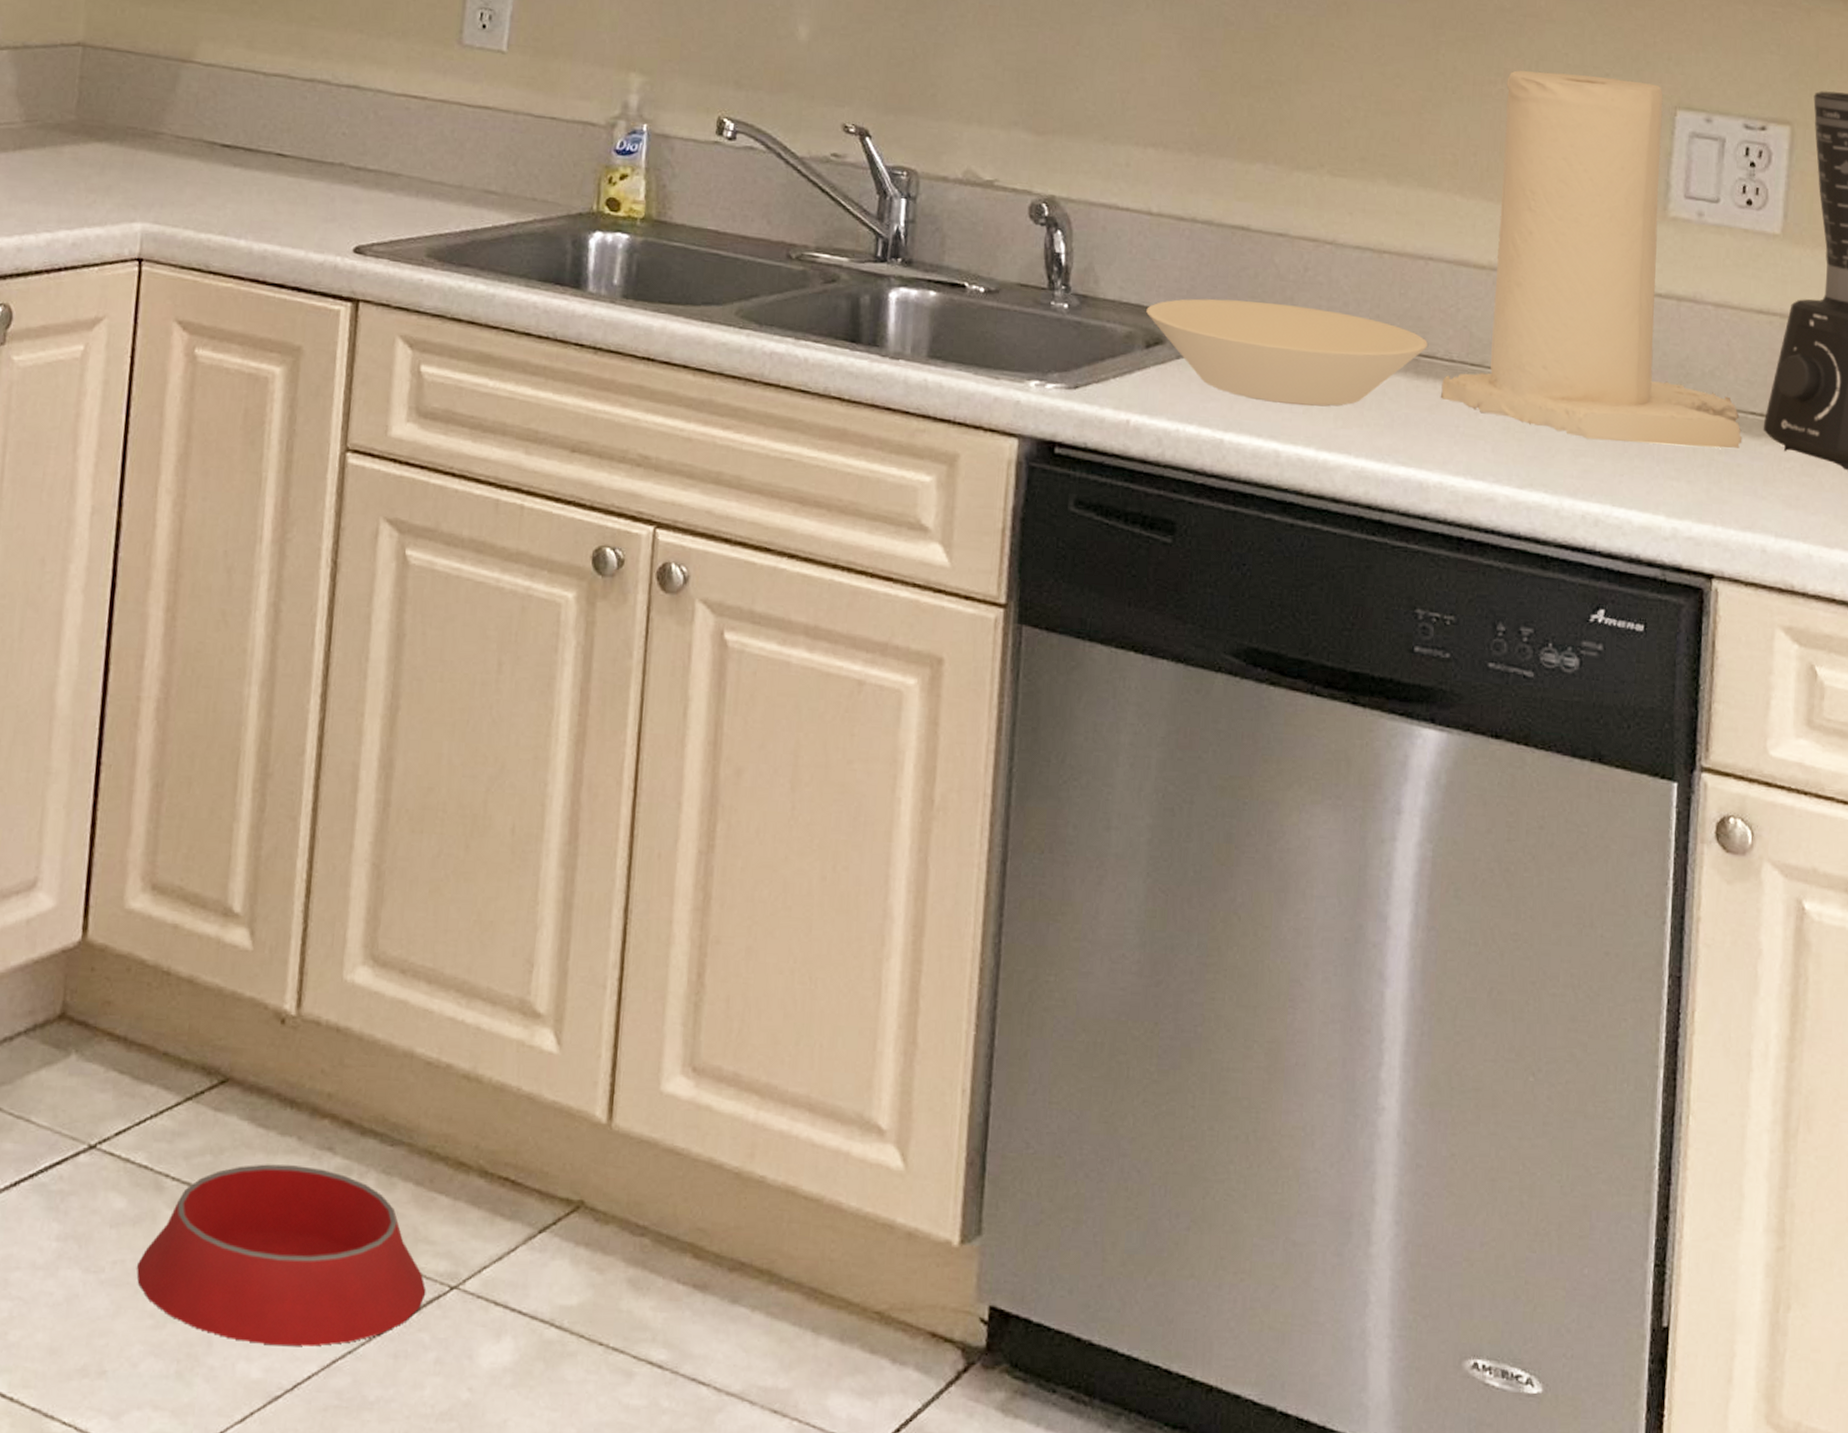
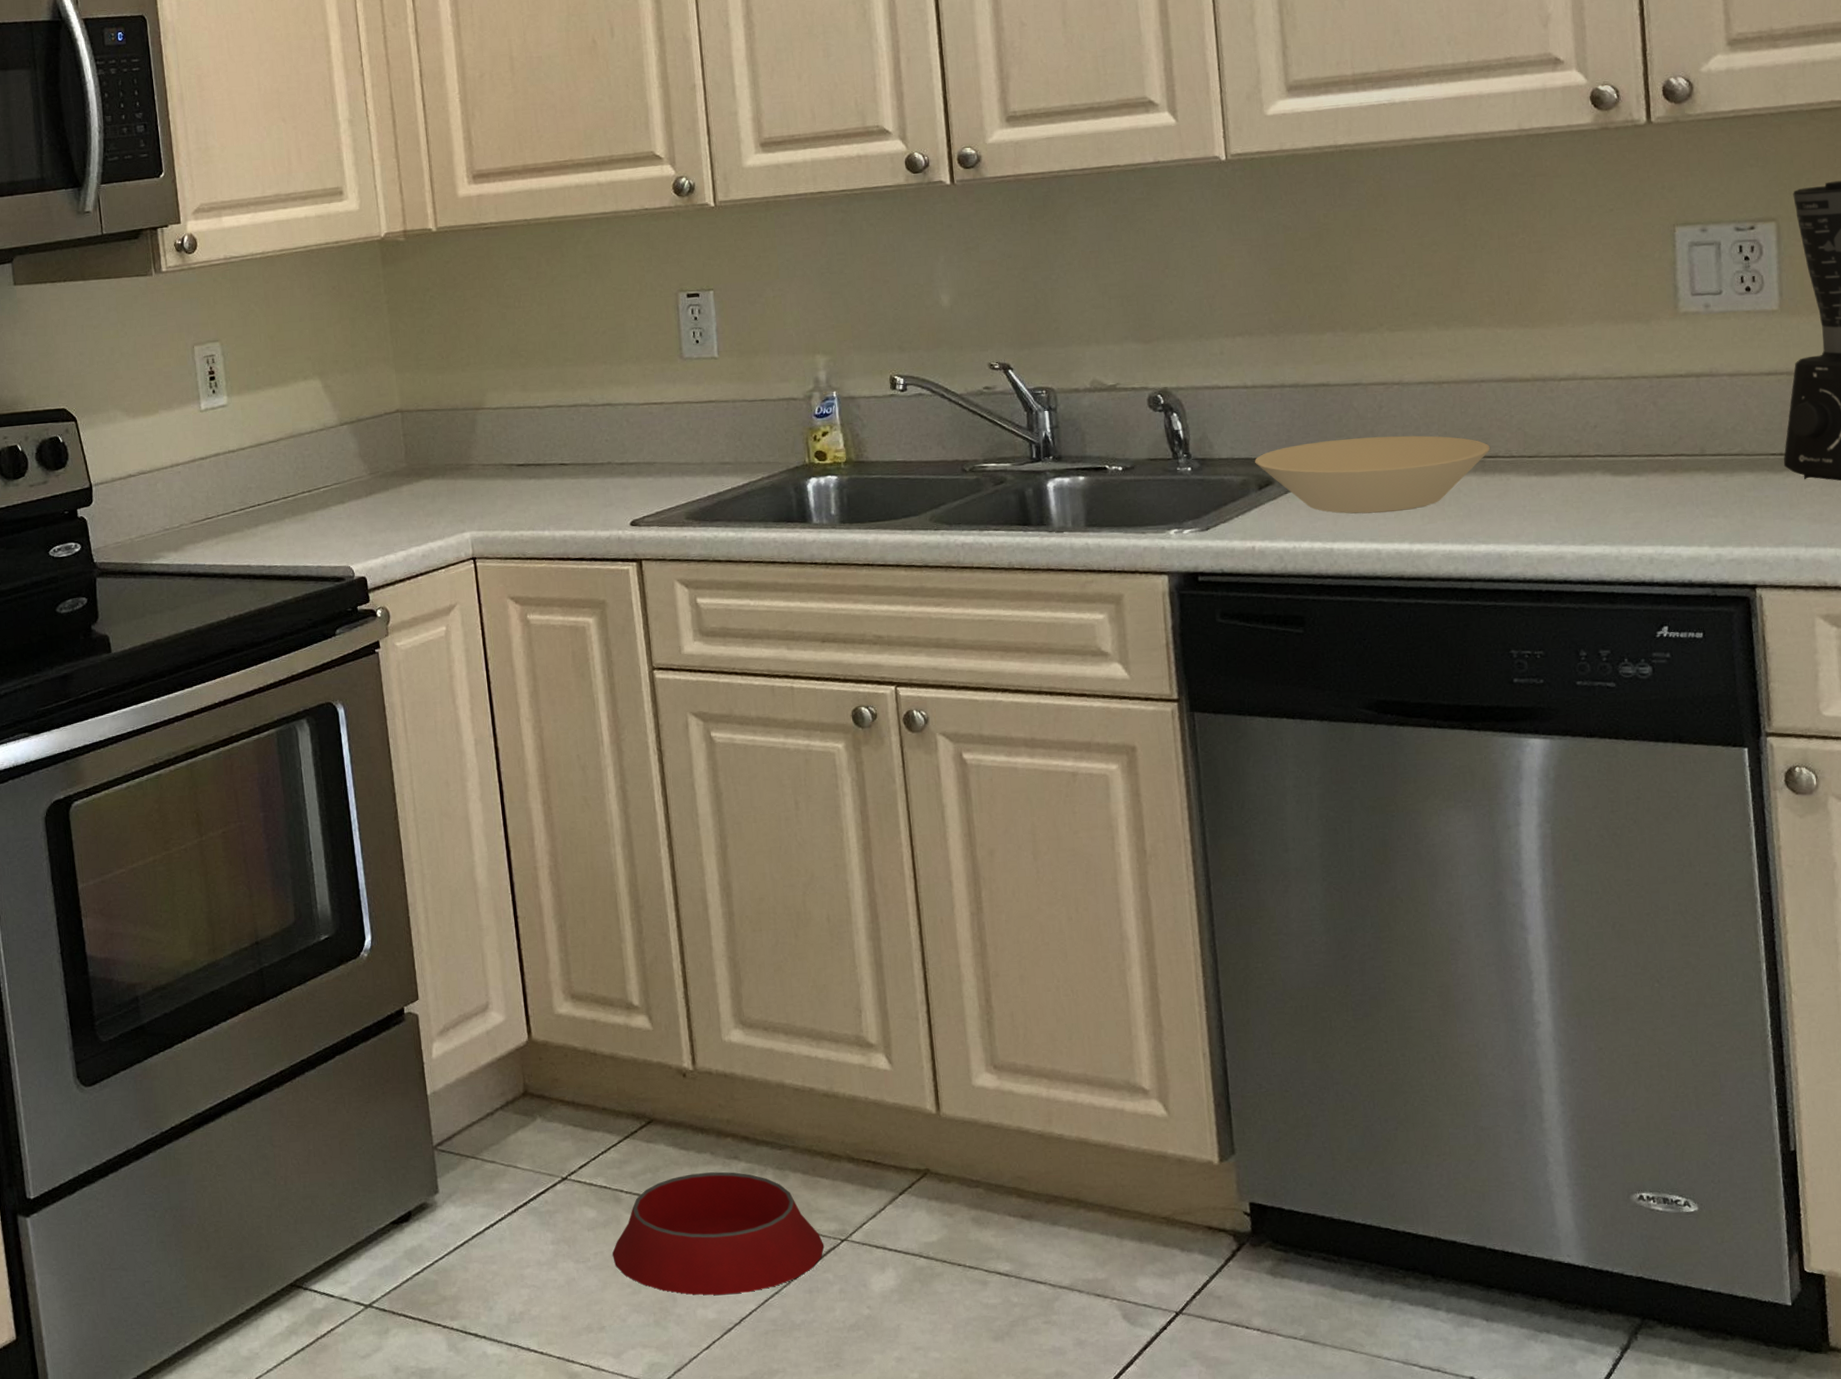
paper towel: present [1440,70,1743,449] -> none [1506,210,1767,498]

